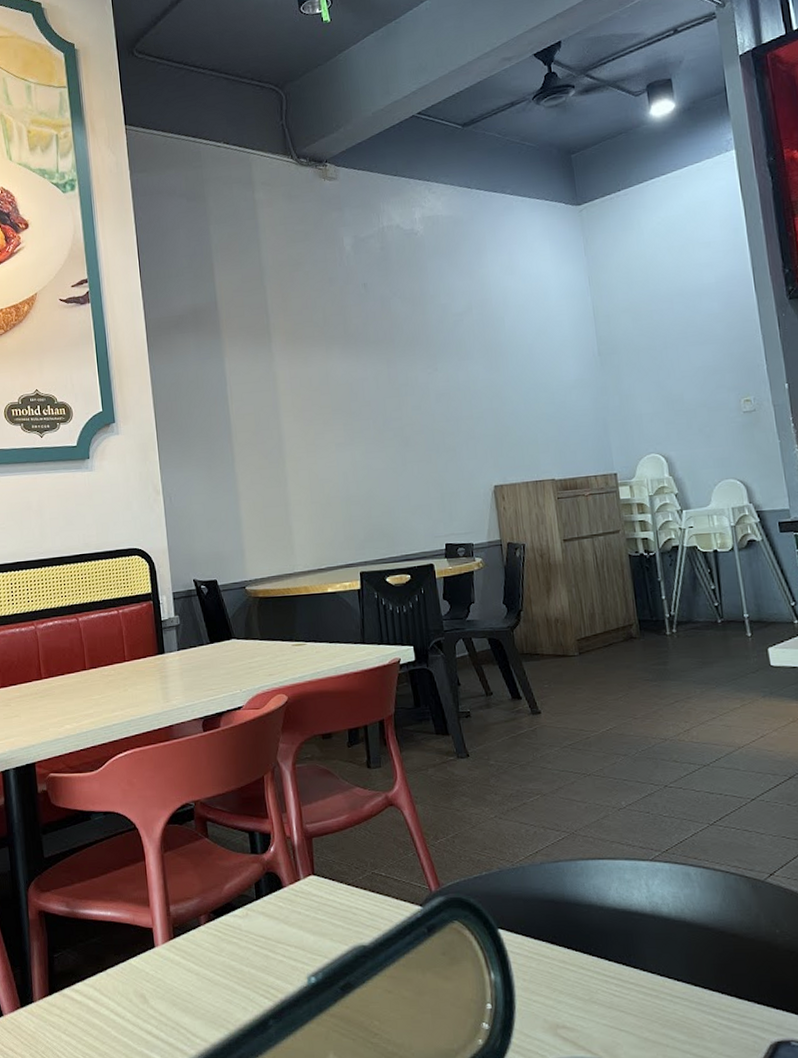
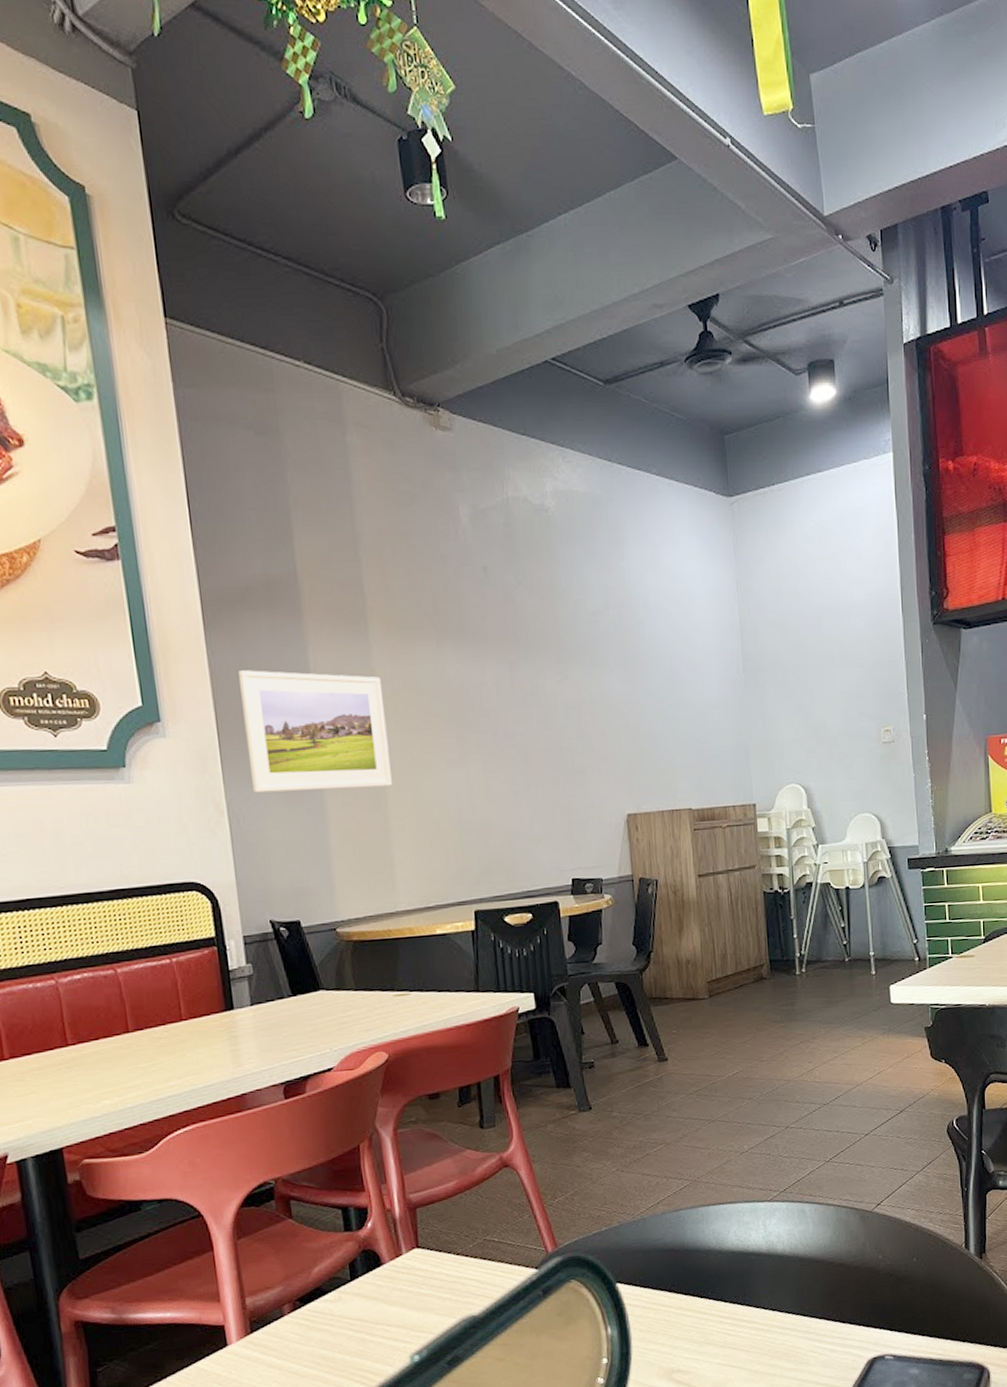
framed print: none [173,378,291,476] -> present [239,670,392,793]

